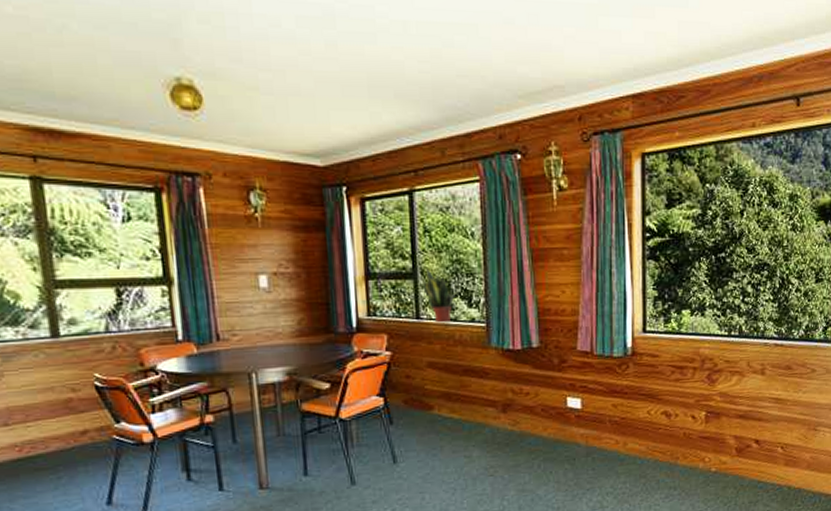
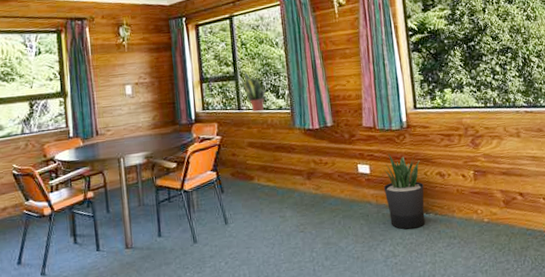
planter: none [596,385,645,477] -> present [383,153,426,230]

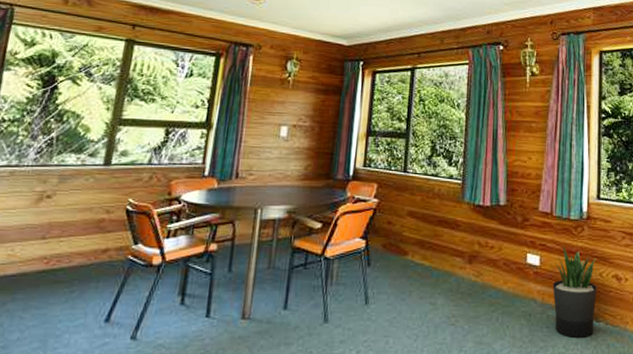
potted plant: present [242,70,269,112] -> none [412,129,443,177]

